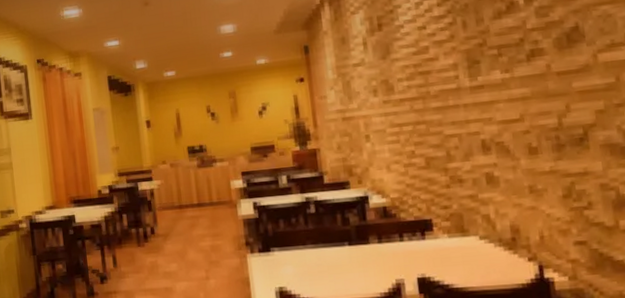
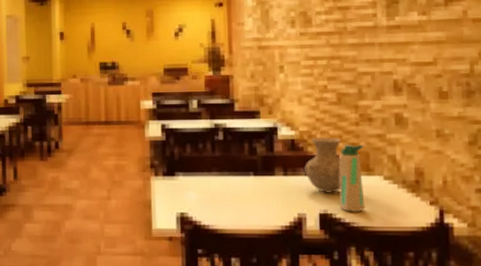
vase: none [399,202,437,257] -> present [305,137,342,193]
water bottle: none [433,207,463,275] -> present [339,144,365,212]

